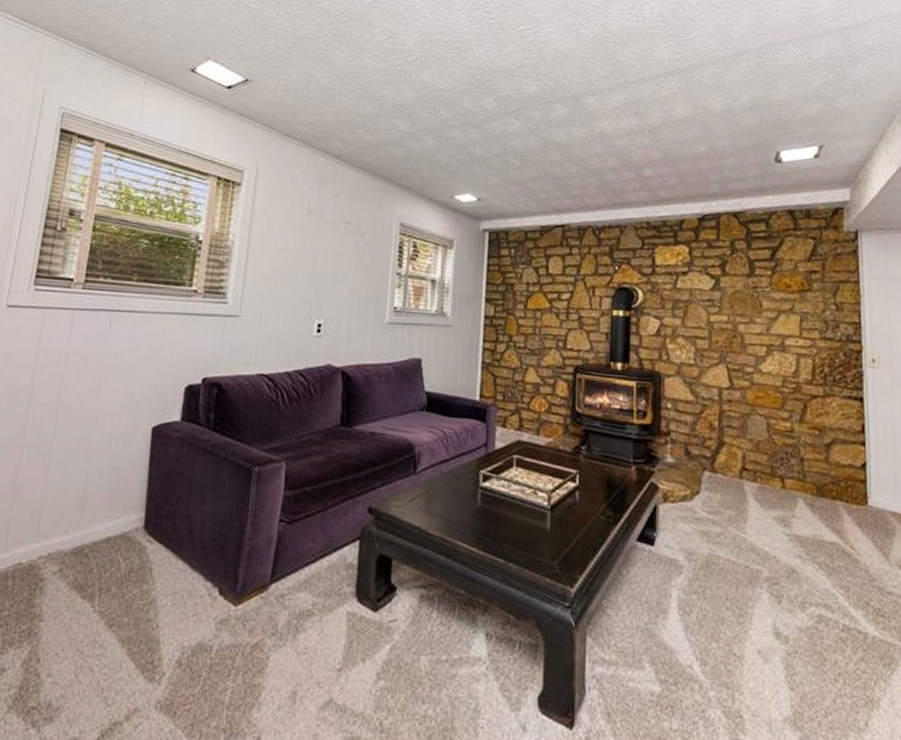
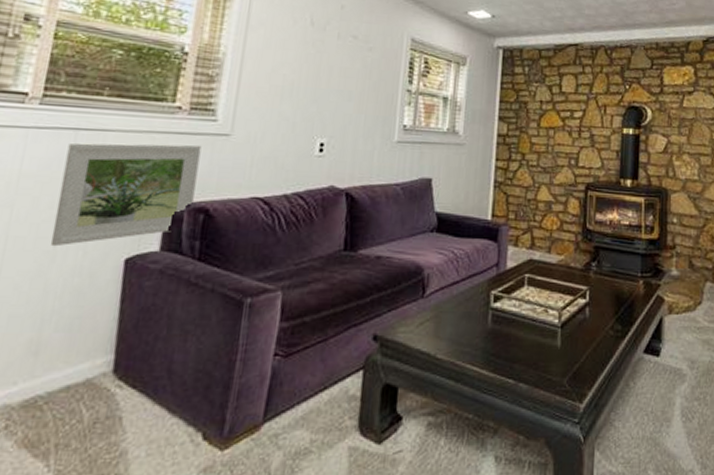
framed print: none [92,322,215,415] -> present [50,142,202,247]

